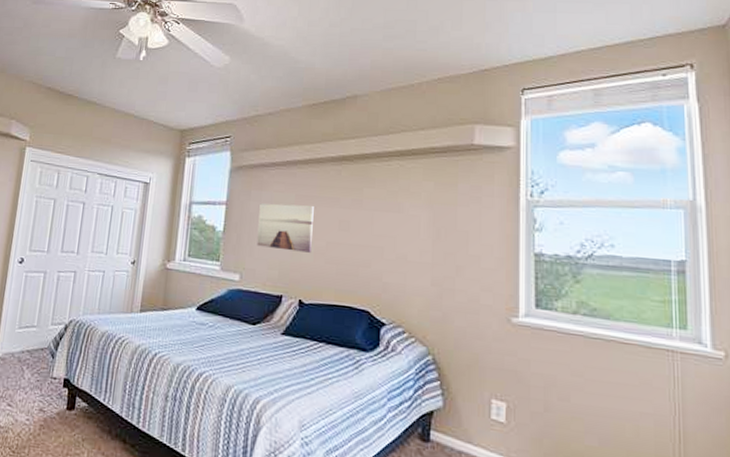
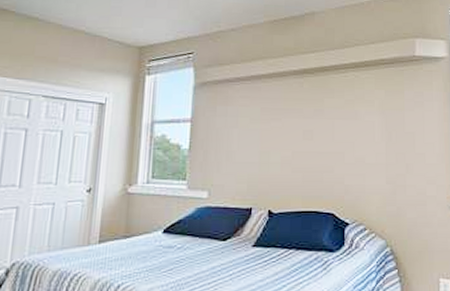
wall art: present [256,203,314,253] -> none [224,118,279,163]

